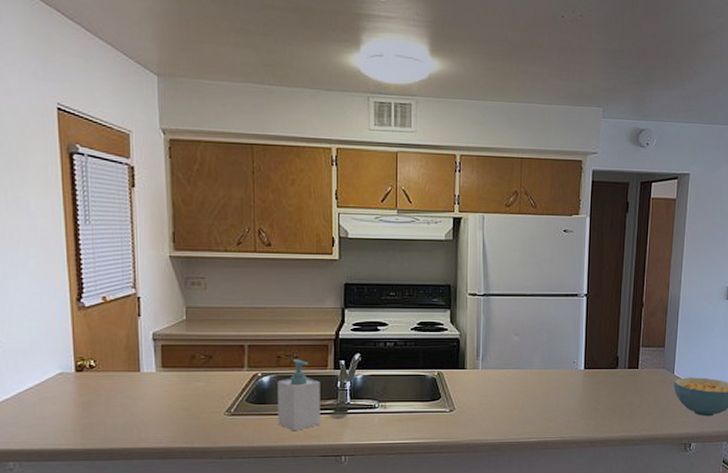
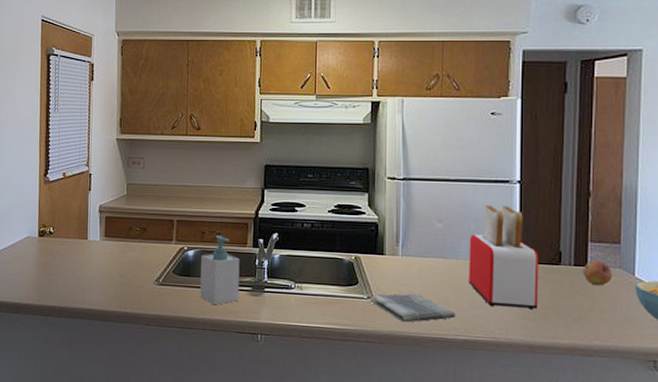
dish towel: none [452,403,530,431] -> present [370,293,456,323]
toaster: none [541,318,600,410] -> present [468,205,539,310]
fruit: none [634,363,658,385] -> present [582,260,613,286]

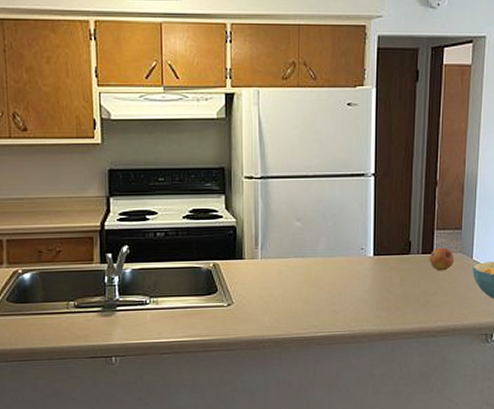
soap bottle: present [200,235,240,305] -> none [40,253,88,331]
dish towel: present [370,293,456,323] -> none [230,296,315,326]
toaster: present [468,205,539,310] -> none [326,200,391,301]

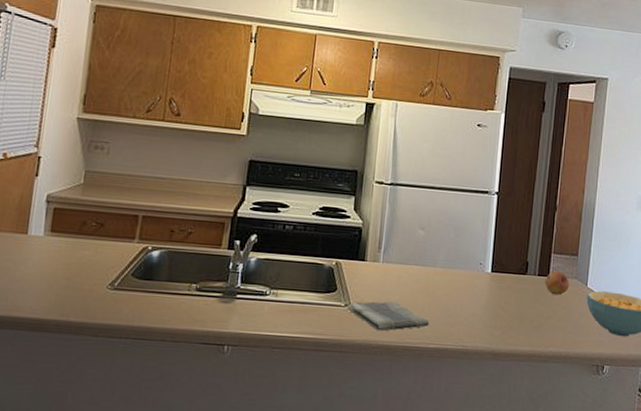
dish towel: none [230,296,315,326] -> present [347,301,430,332]

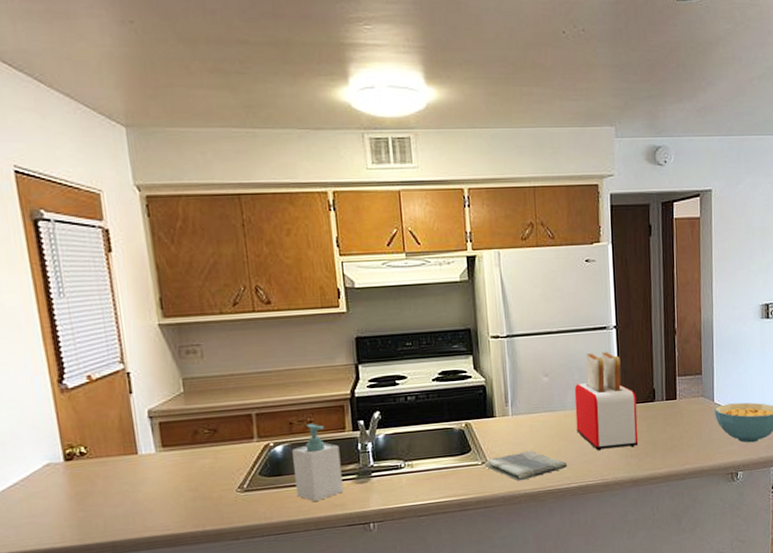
soap bottle: none [162,235,212,312] -> present [292,424,344,501]
toaster: none [444,214,509,318] -> present [574,352,639,451]
fruit: present [544,271,570,296] -> none [673,392,697,416]

